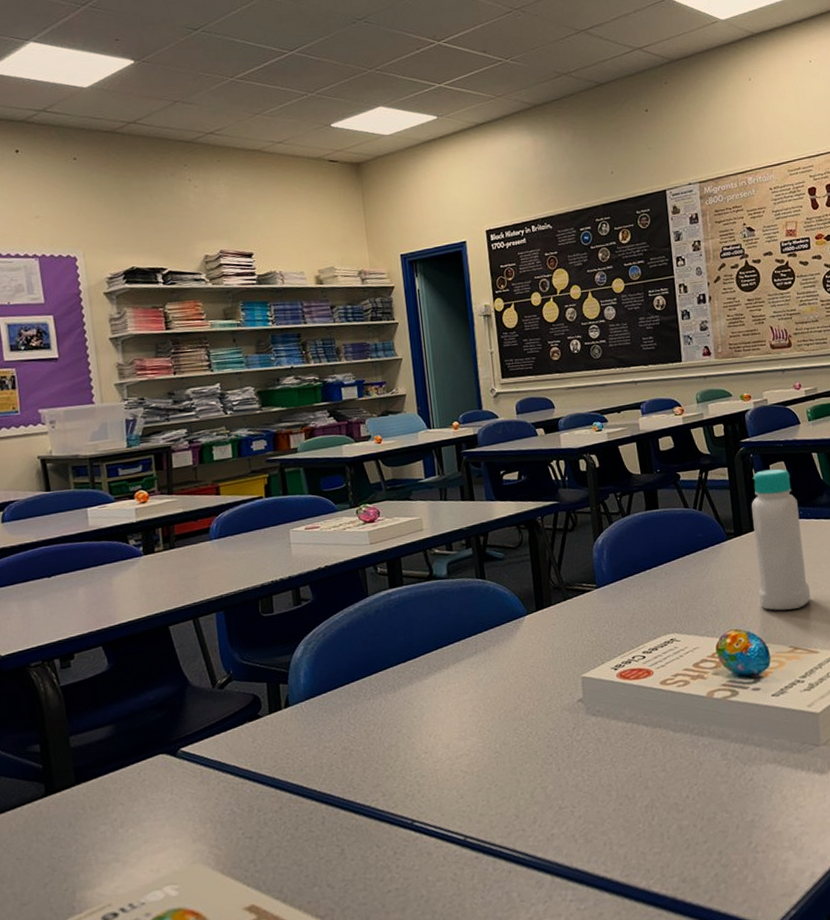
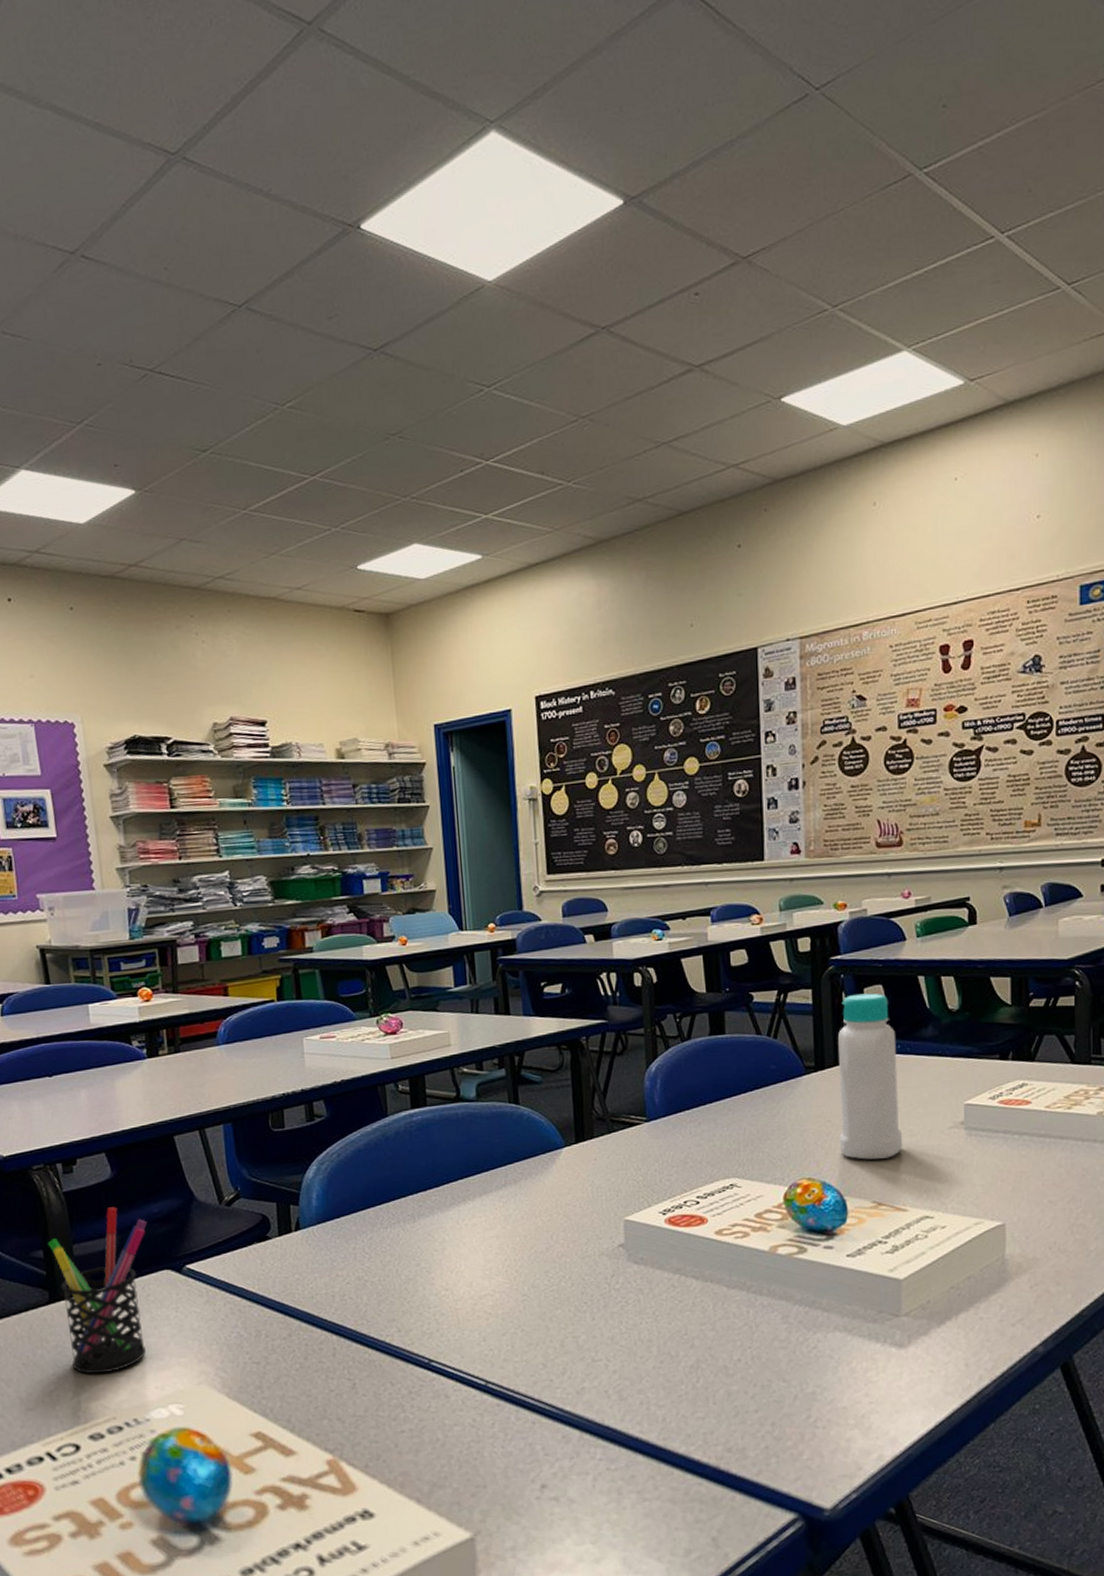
pen holder: none [44,697,144,863] -> present [47,1207,148,1374]

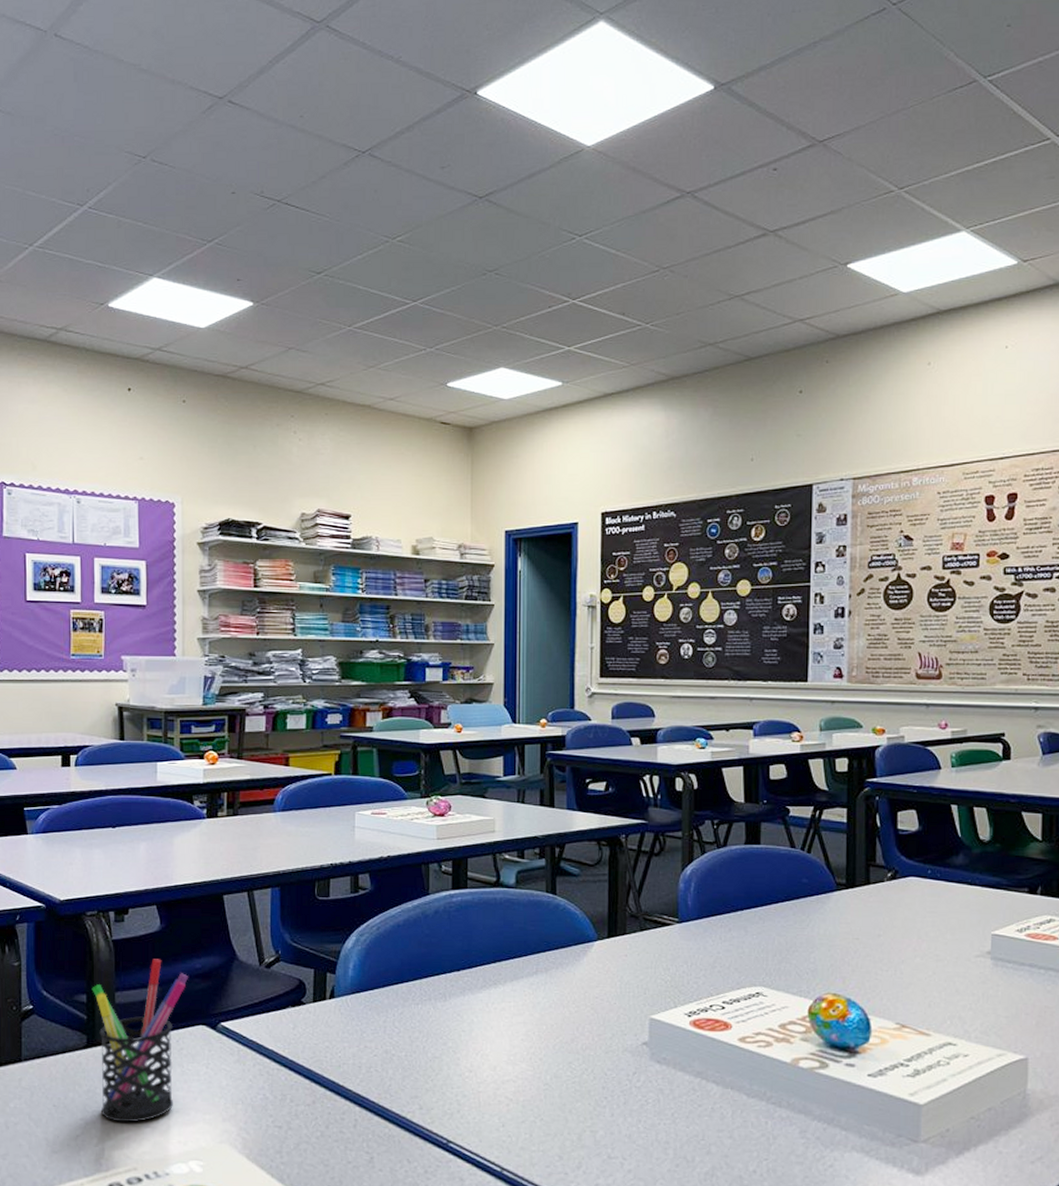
bottle: present [838,993,903,1160] -> none [866,817,929,981]

